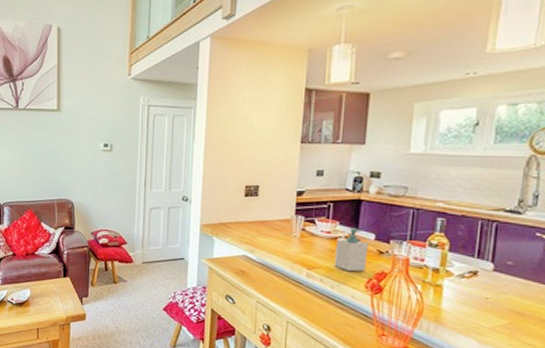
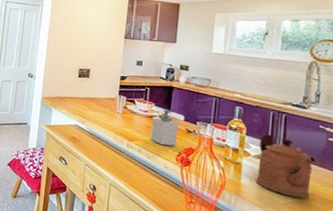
coffeepot: none [458,248,530,320] -> present [255,134,316,199]

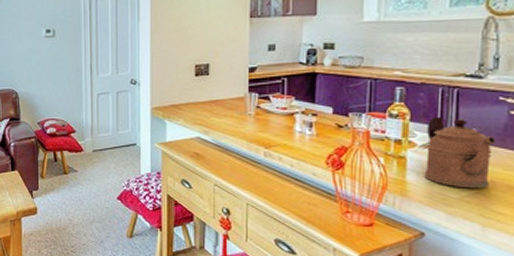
soap bottle: present [150,109,178,146] -> none [292,102,326,148]

